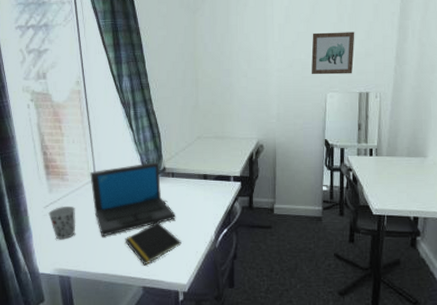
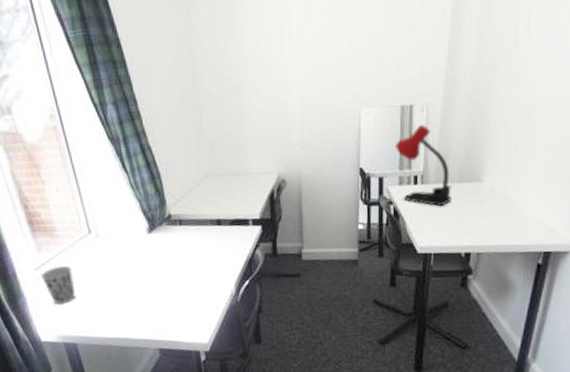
laptop: present [90,162,176,237] -> none [82,208,189,298]
notepad: present [125,222,181,266] -> none [132,277,198,326]
wall art: present [311,32,355,75] -> none [340,25,396,87]
desk lamp: none [354,108,401,176] -> present [395,124,451,207]

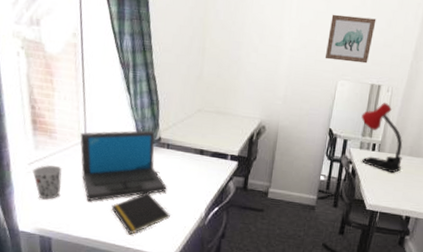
laptop: none [82,208,189,298] -> present [80,130,167,202]
notepad: none [132,277,198,326] -> present [111,192,170,235]
wall art: none [340,25,396,87] -> present [324,14,377,64]

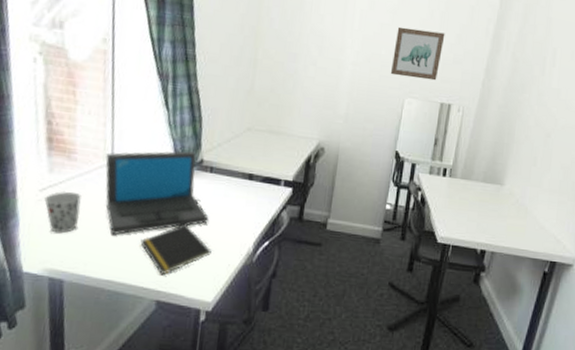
desk lamp: present [361,102,403,173] -> none [430,122,476,202]

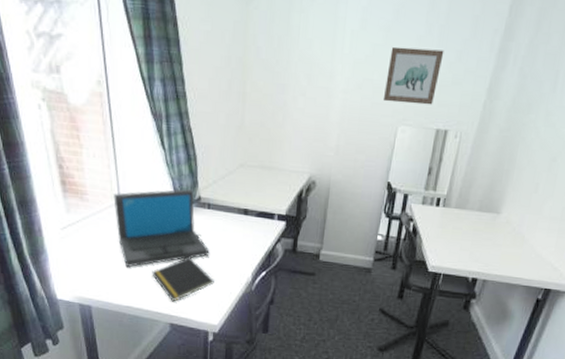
cup: present [44,191,81,234] -> none [66,229,98,267]

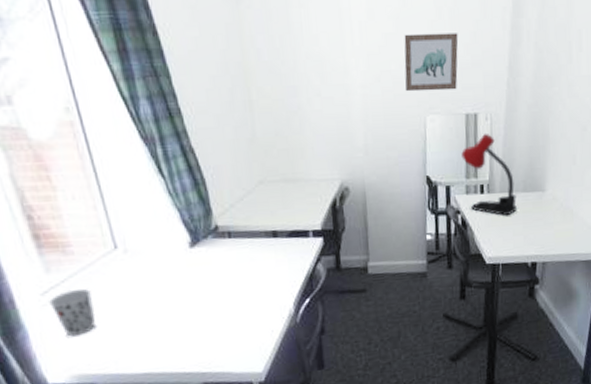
cup: none [66,229,98,267] -> present [49,288,96,337]
laptop: present [113,189,210,268] -> none [106,219,239,326]
notepad: present [152,256,214,302] -> none [170,298,251,356]
desk lamp: none [424,149,471,231] -> present [461,133,517,216]

